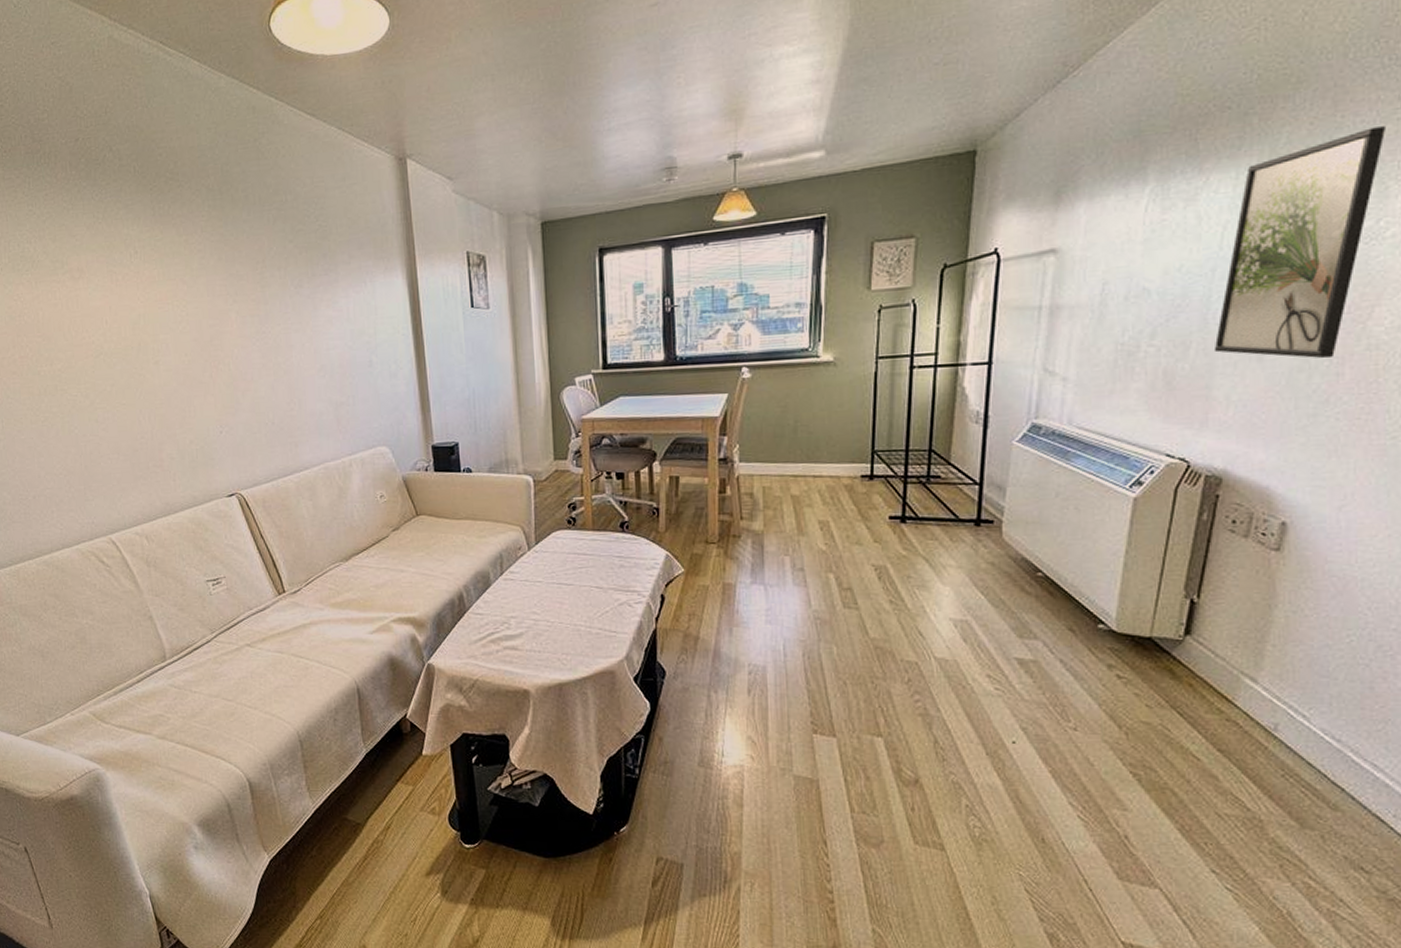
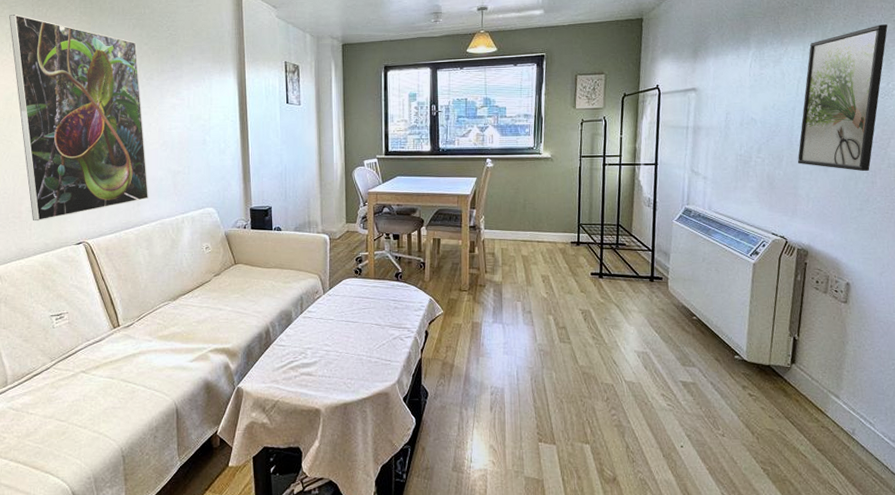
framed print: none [126,214,308,471] -> present [9,14,149,222]

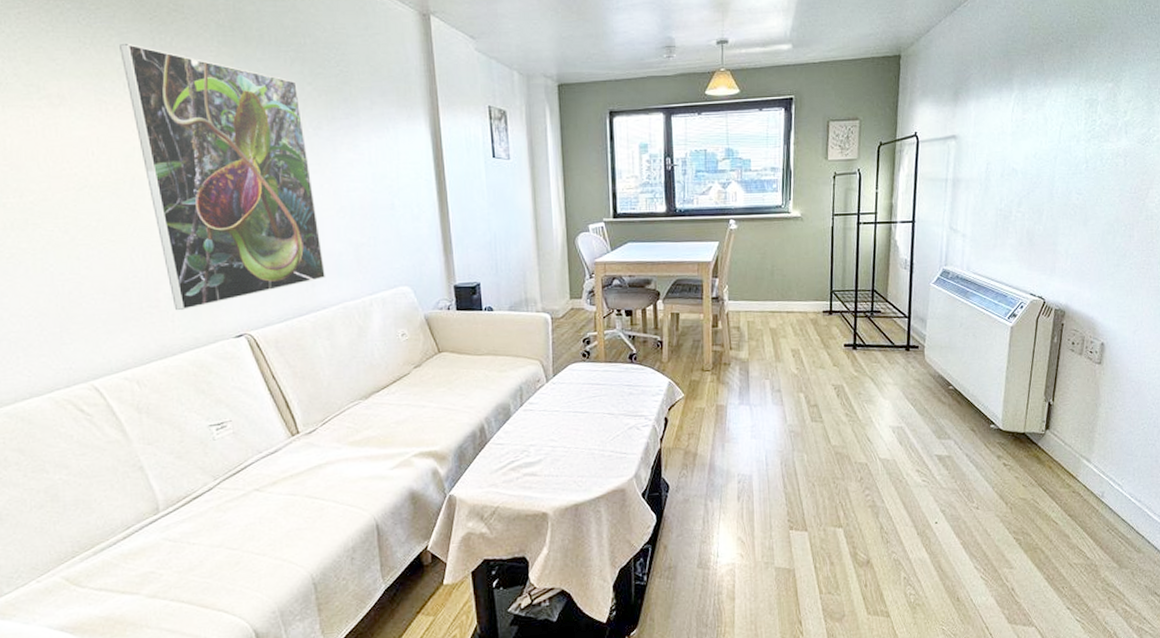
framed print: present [797,24,888,172] -> none [1057,64,1151,225]

